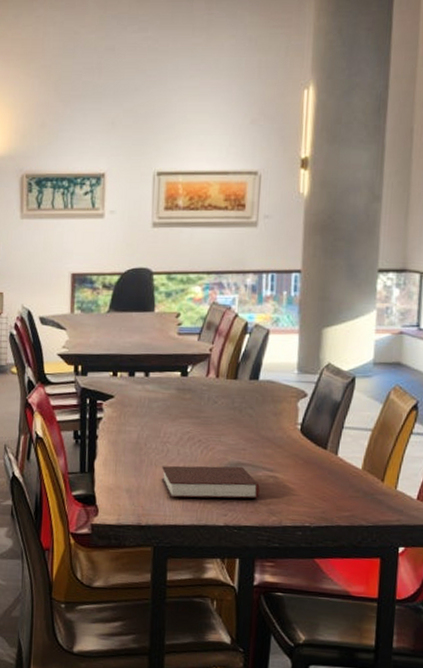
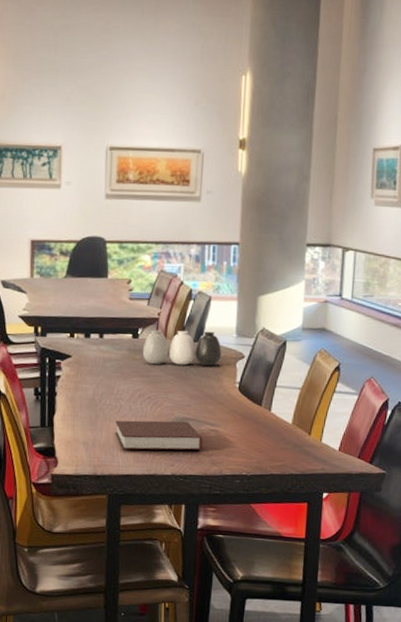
vase: none [192,367,281,405] -> present [142,329,222,366]

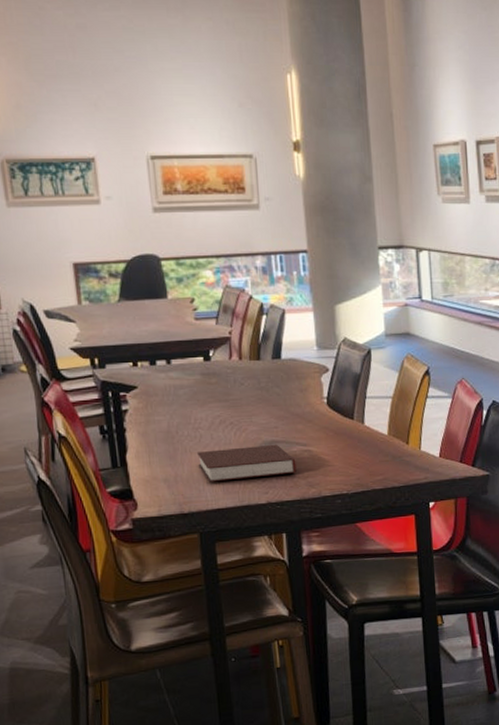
vase: present [142,329,222,366] -> none [217,346,304,387]

